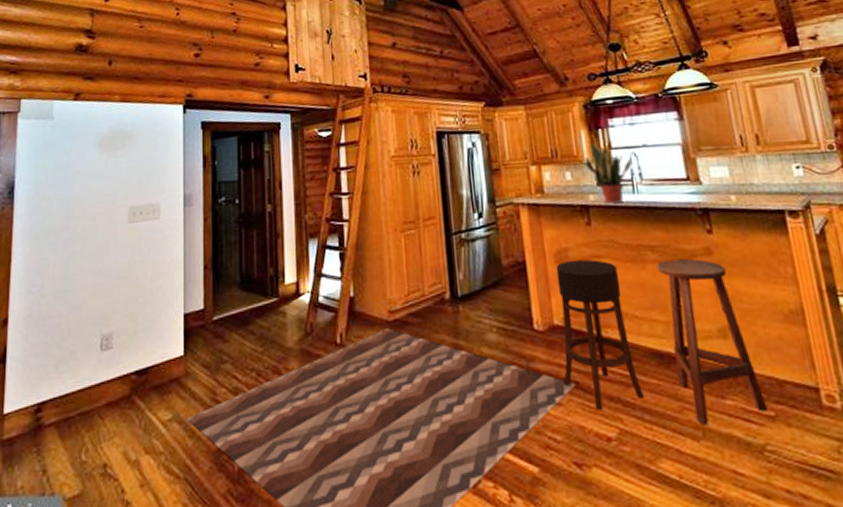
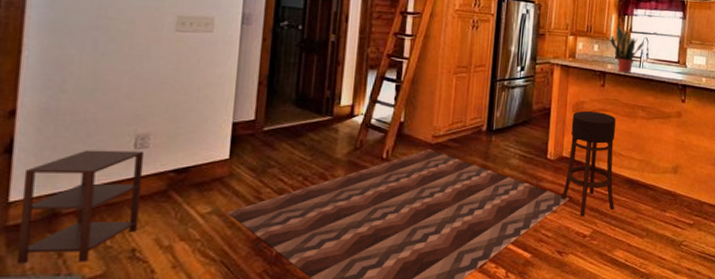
side table: none [10,352,109,482] -> present [16,150,145,264]
bar stool: present [656,258,768,425] -> none [639,117,690,229]

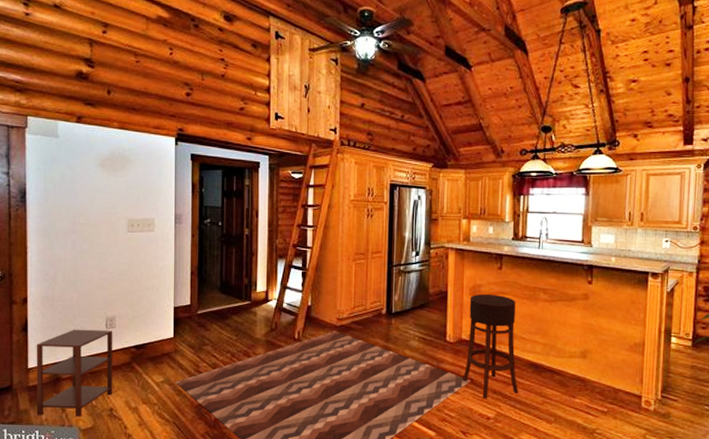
potted plant: present [610,23,644,74] -> none [506,204,543,255]

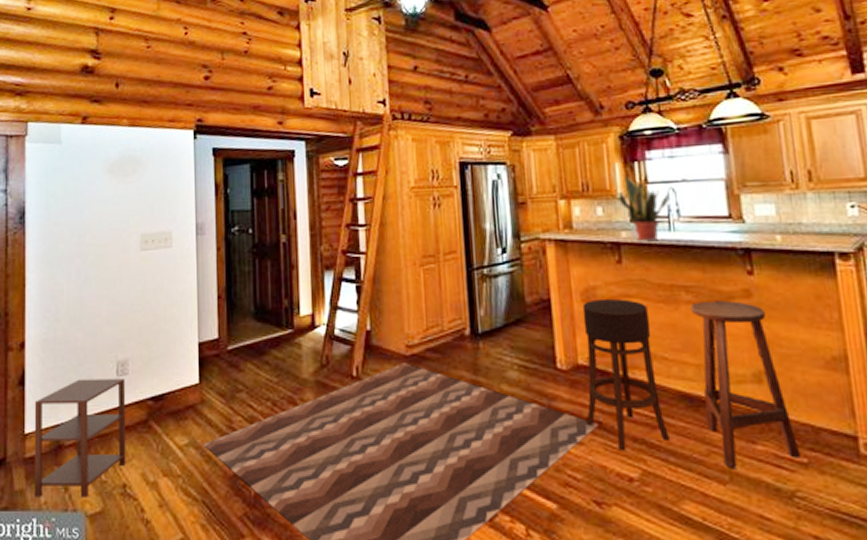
potted plant: none [506,204,543,255] -> present [618,174,670,242]
bar stool: none [544,300,603,414] -> present [690,300,801,470]

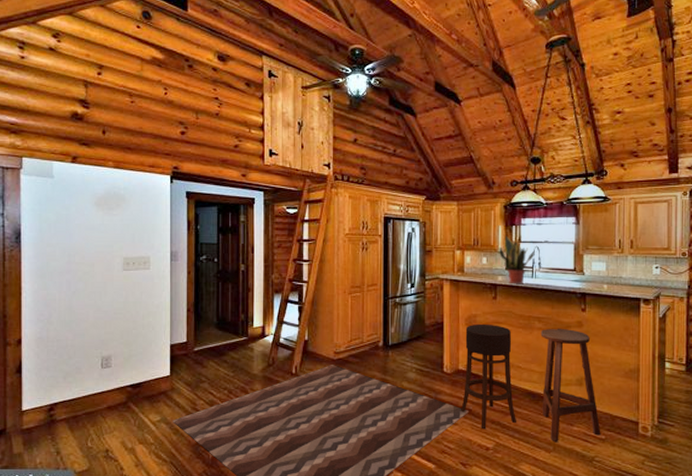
side table: present [34,378,126,498] -> none [30,369,109,459]

